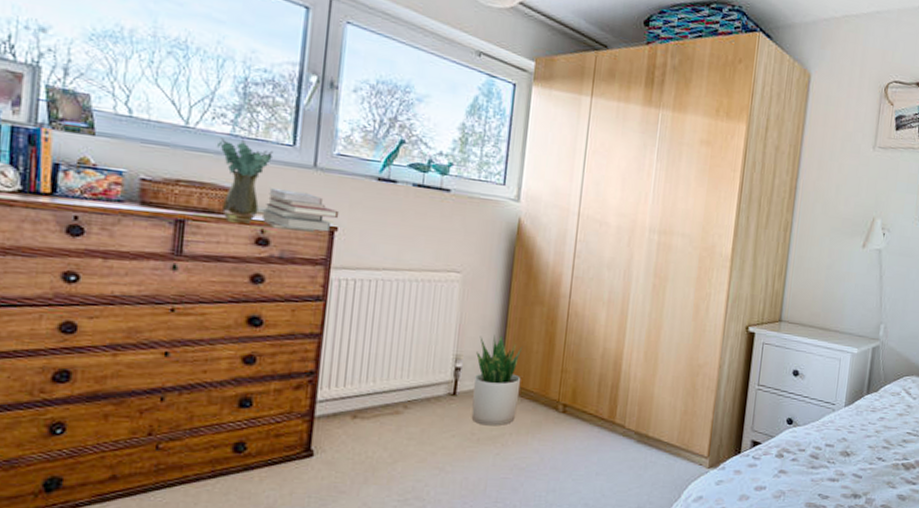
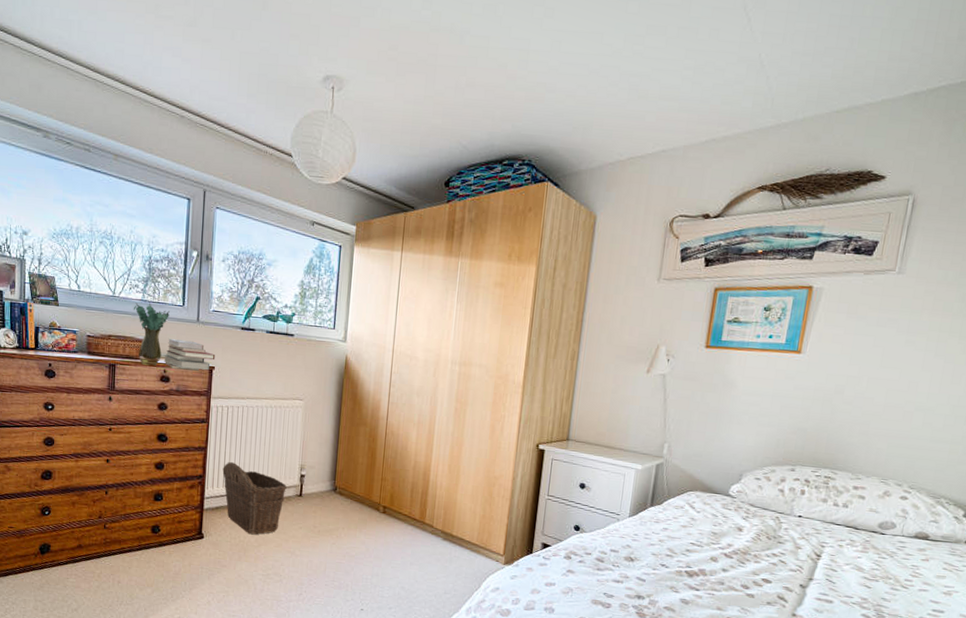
wicker basket: none [344,352,436,448] -> present [222,461,287,535]
planter: present [471,334,523,426] -> none [313,449,351,522]

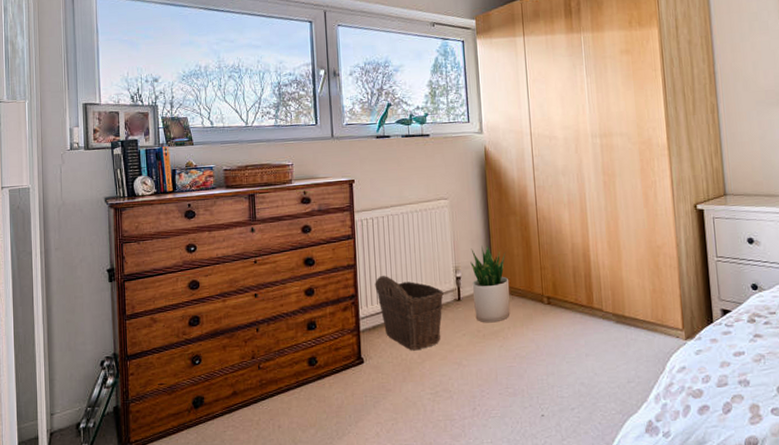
vase: present [133,302,170,367] -> none [267,127,304,191]
books: present [163,338,216,371] -> none [302,157,354,189]
planter: none [313,449,351,522] -> present [470,245,511,323]

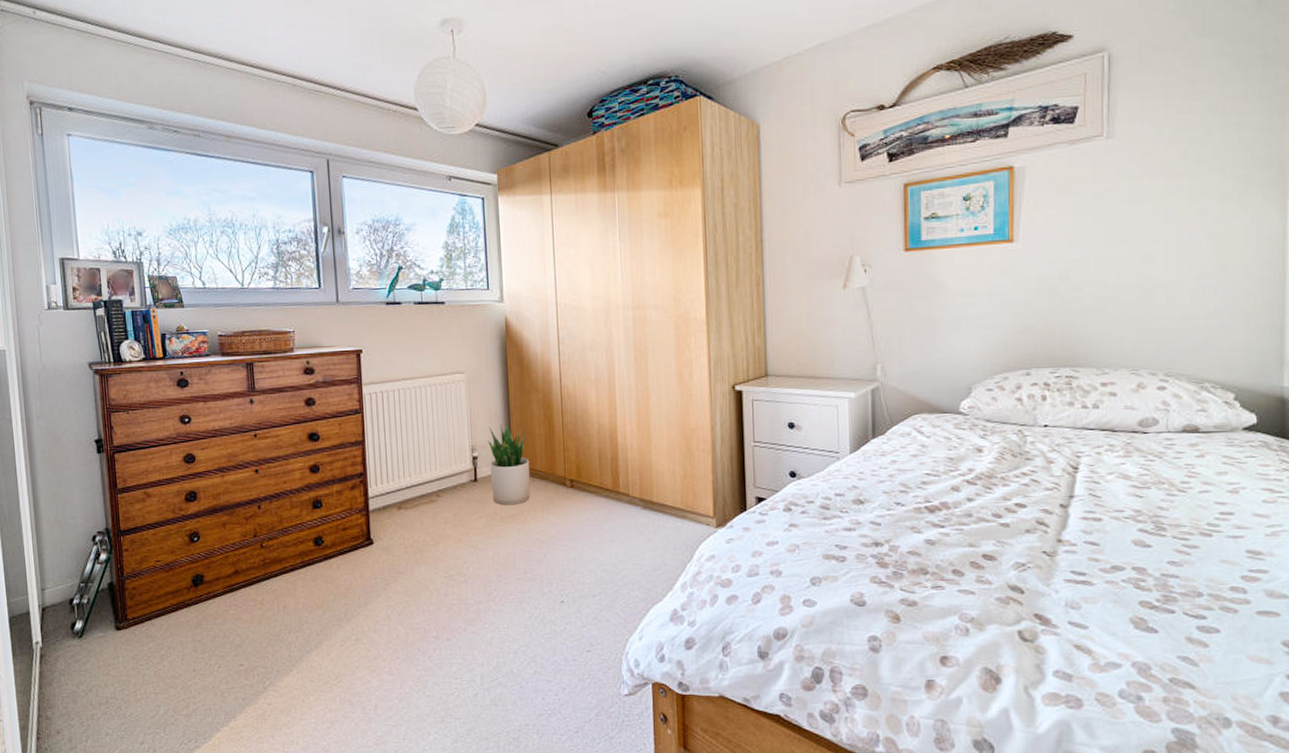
wicker basket: present [375,275,444,351] -> none [385,452,459,533]

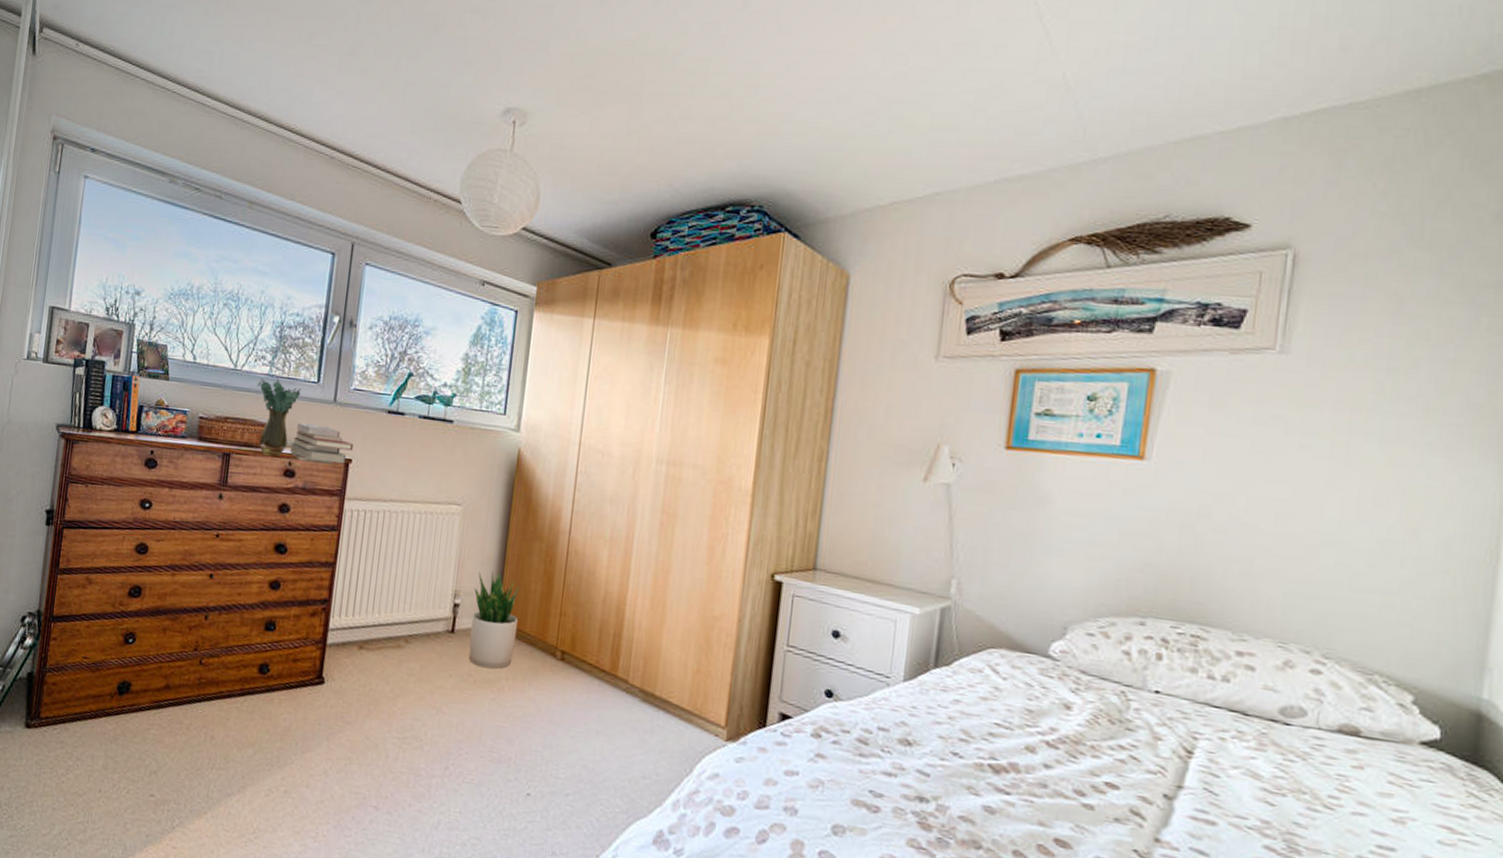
vase: none [265,290,306,360] -> present [256,378,301,458]
books: none [305,325,362,358] -> present [289,422,354,464]

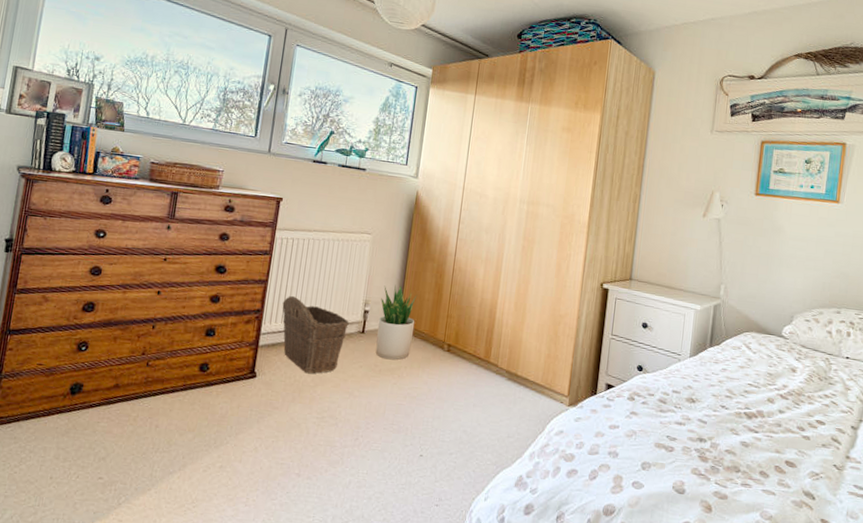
vase: present [256,378,301,458] -> none [202,131,241,196]
books: present [289,422,354,464] -> none [229,167,285,202]
wicker basket: none [353,582,435,683] -> present [282,295,349,374]

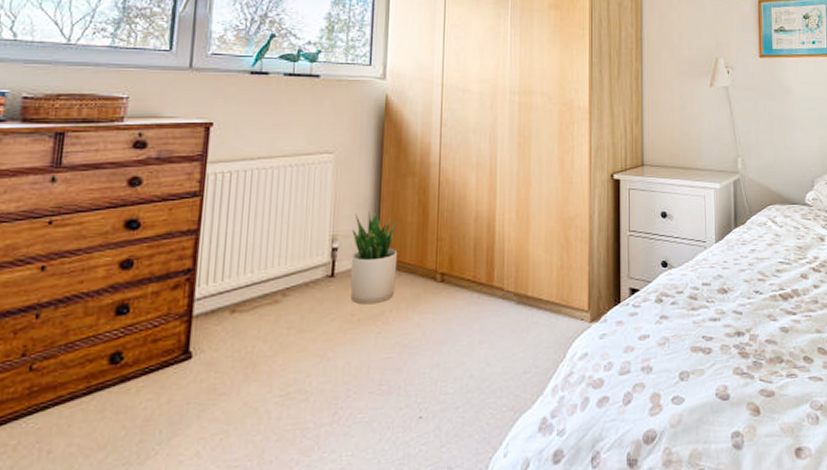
wicker basket: present [282,295,349,374] -> none [221,243,313,341]

